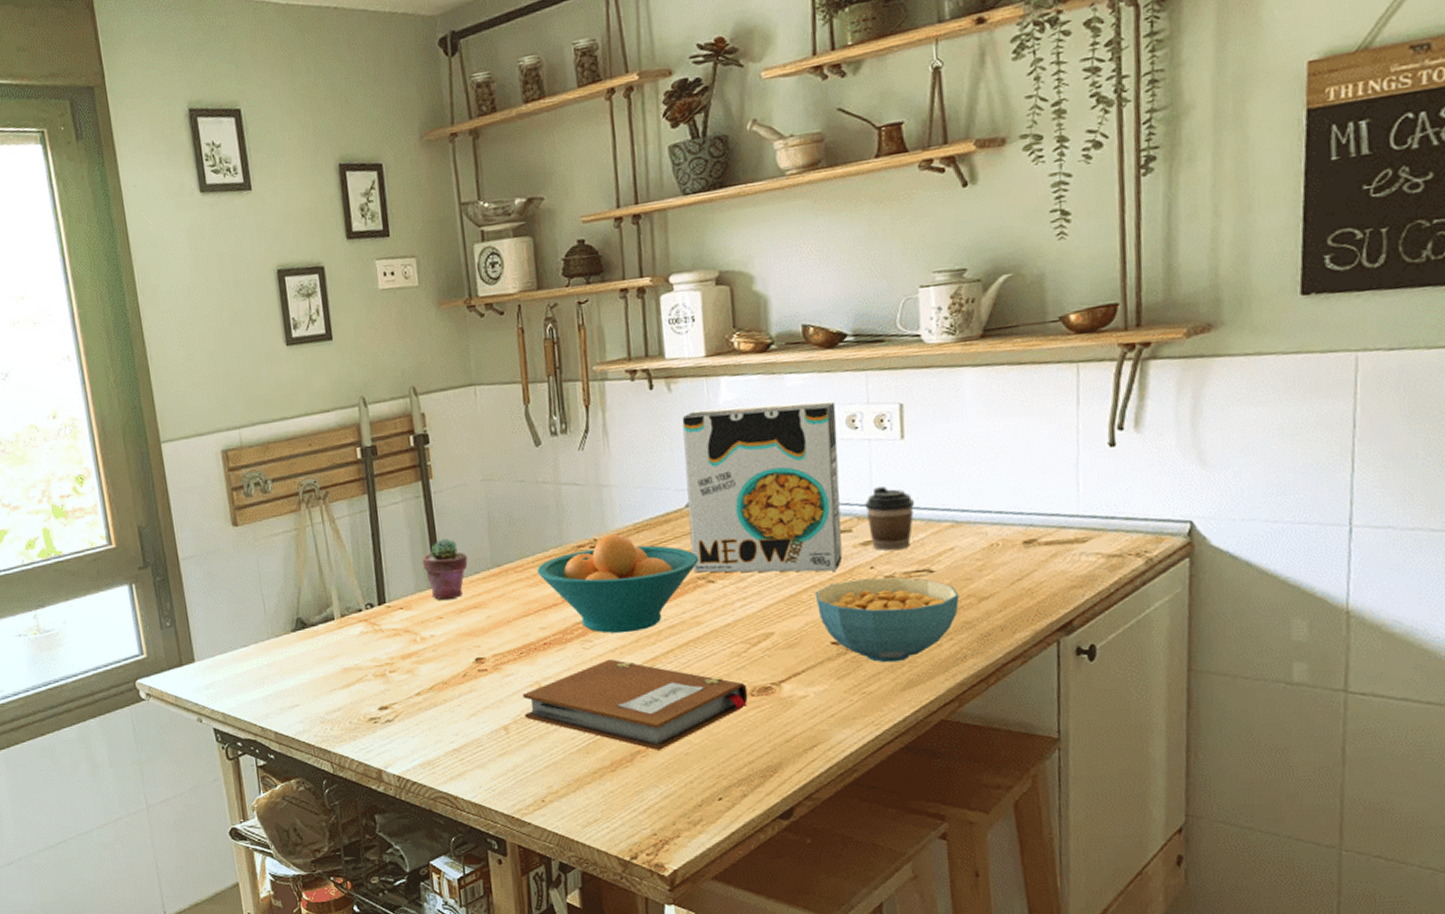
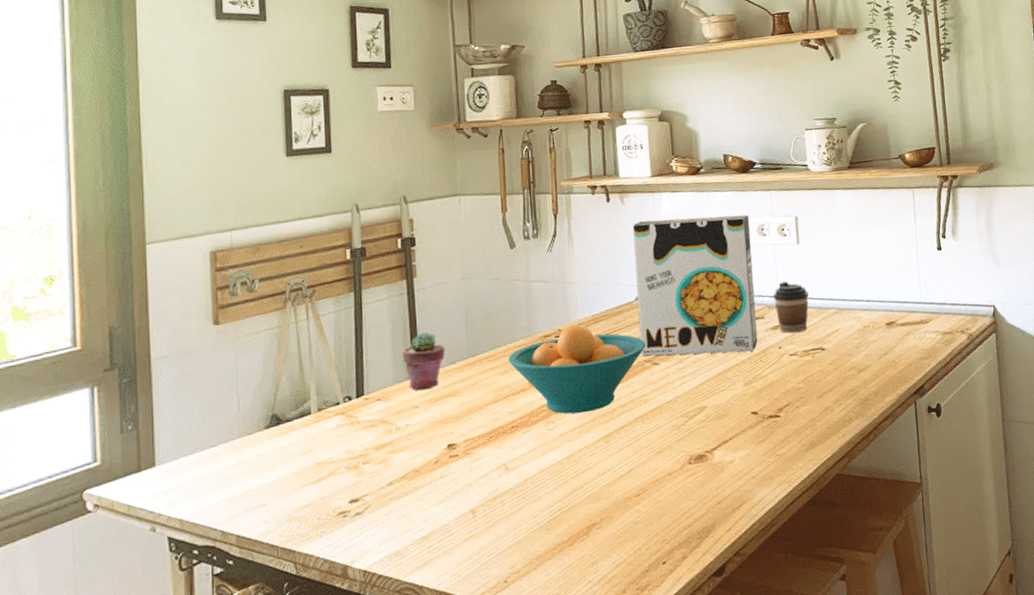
notebook: present [522,659,748,752] -> none [490,438,687,523]
cereal bowl: present [814,577,960,663] -> none [737,355,845,428]

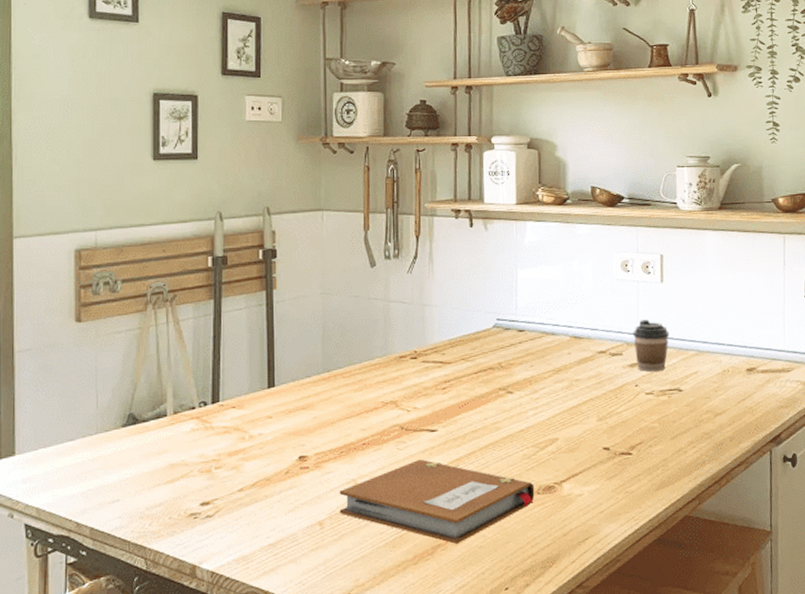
potted succulent: present [402,331,445,390] -> none [258,344,301,401]
notebook: none [490,438,687,523] -> present [339,460,535,545]
fruit bowl: present [507,324,646,414] -> none [362,347,501,436]
cereal box: present [632,214,758,357] -> none [494,247,615,388]

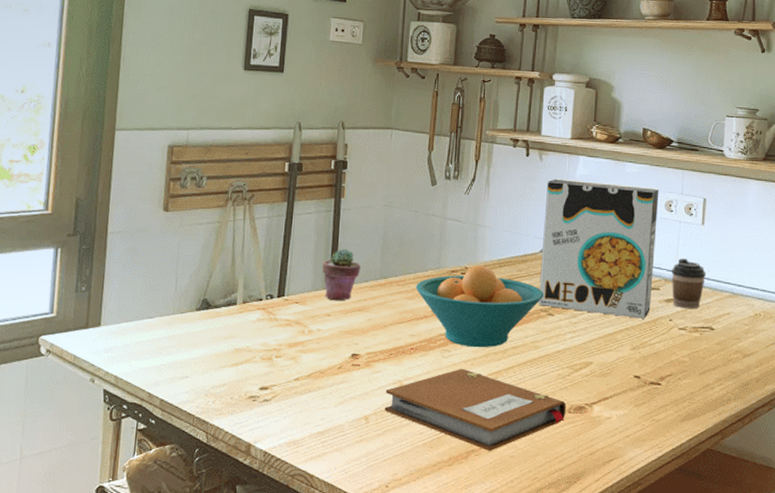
potted succulent: none [258,344,301,401] -> present [322,248,361,301]
fruit bowl: none [362,347,501,436] -> present [415,265,544,348]
cereal box: none [494,247,615,388] -> present [538,178,659,319]

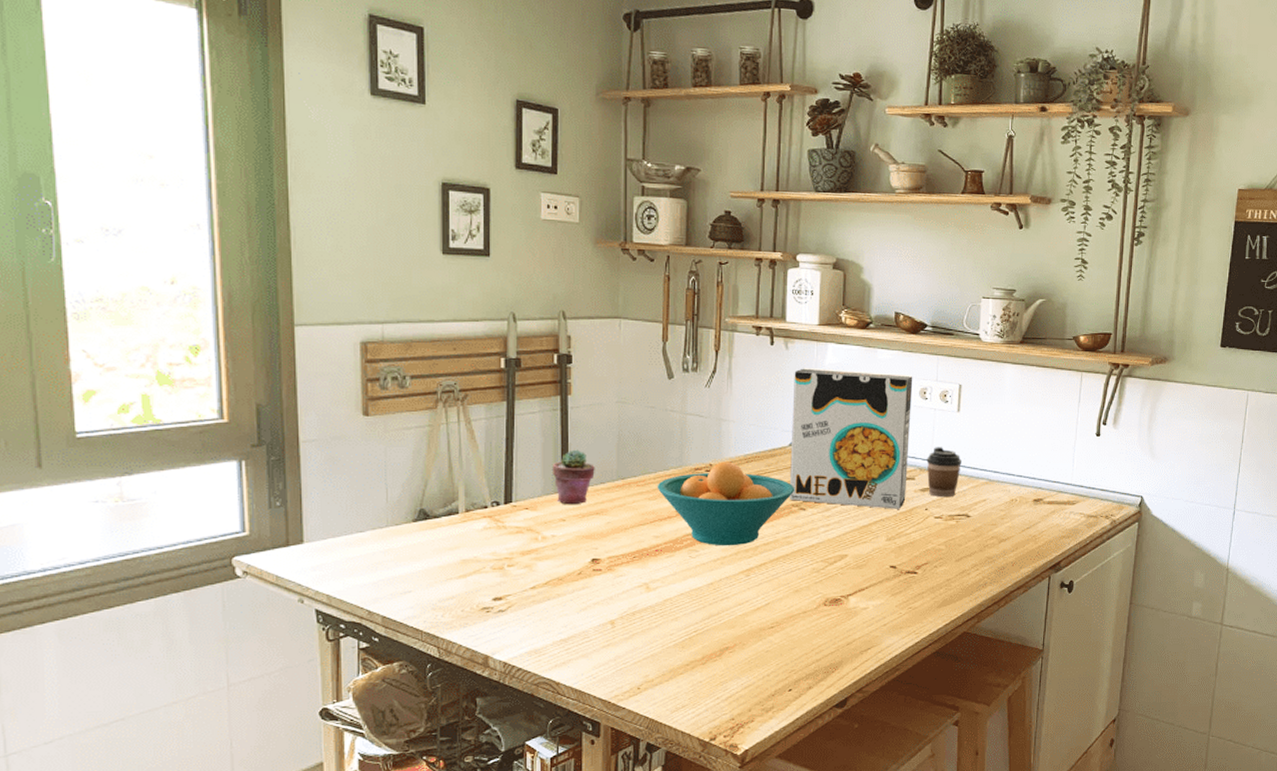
notebook: present [384,369,567,452] -> none [631,568,822,649]

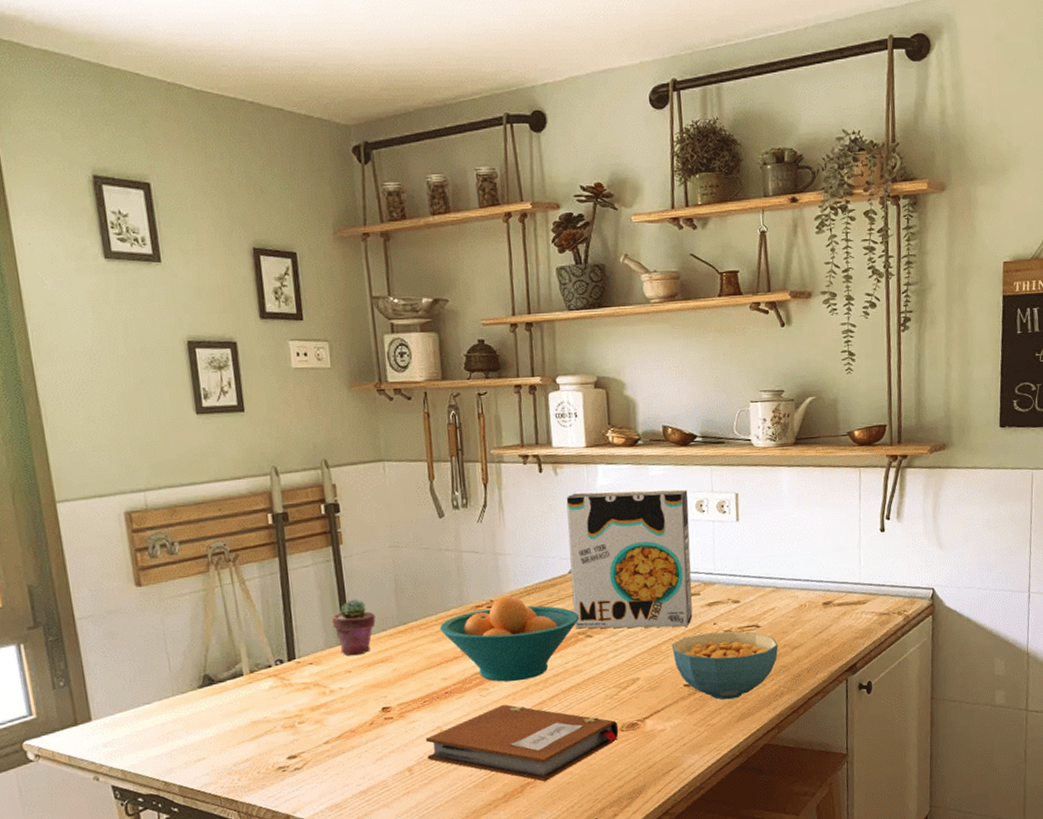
notebook: none [631,568,822,649] -> present [425,705,619,783]
cereal bowl: none [882,517,986,585] -> present [671,631,779,700]
coffee cup: present [926,447,962,496] -> none [709,559,746,610]

